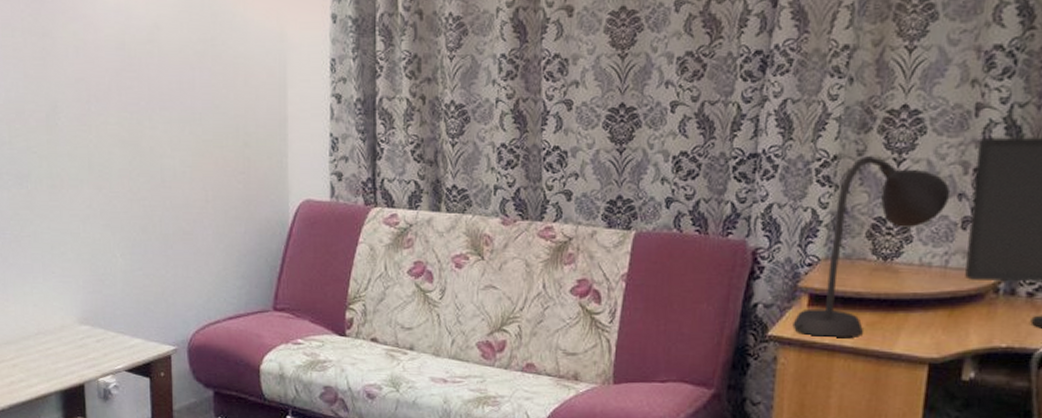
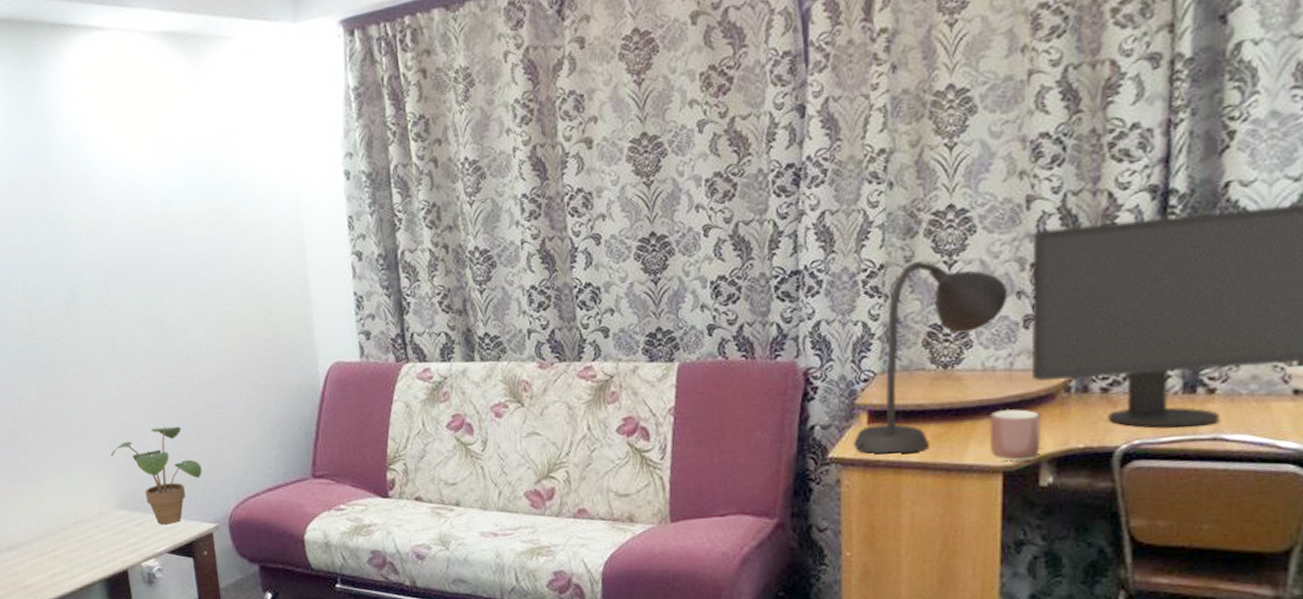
potted plant: none [78,246,166,343] -> present [111,426,202,525]
mug: none [919,305,970,355] -> present [990,409,1042,462]

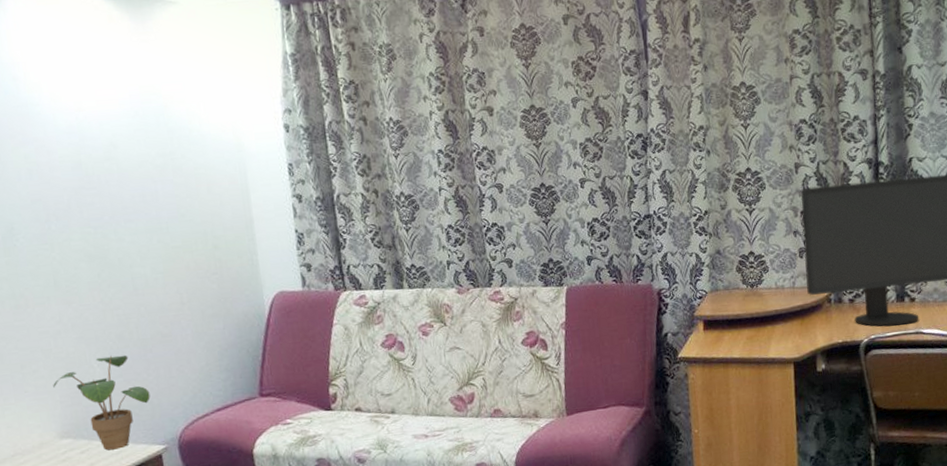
desk lamp: present [853,261,1008,455] -> none [695,209,789,354]
mug: present [990,409,1042,462] -> none [783,316,816,355]

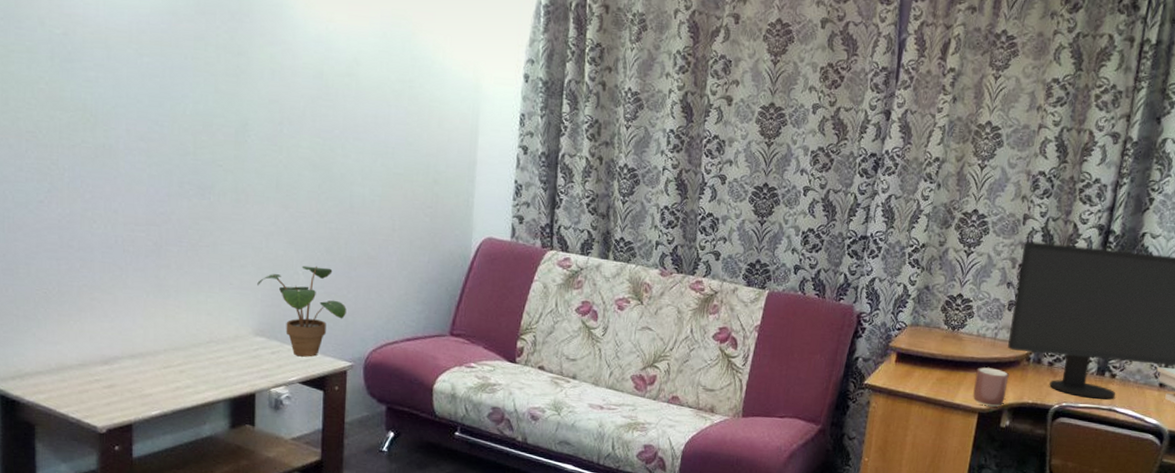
mug: none [783,316,816,355] -> present [973,367,1010,407]

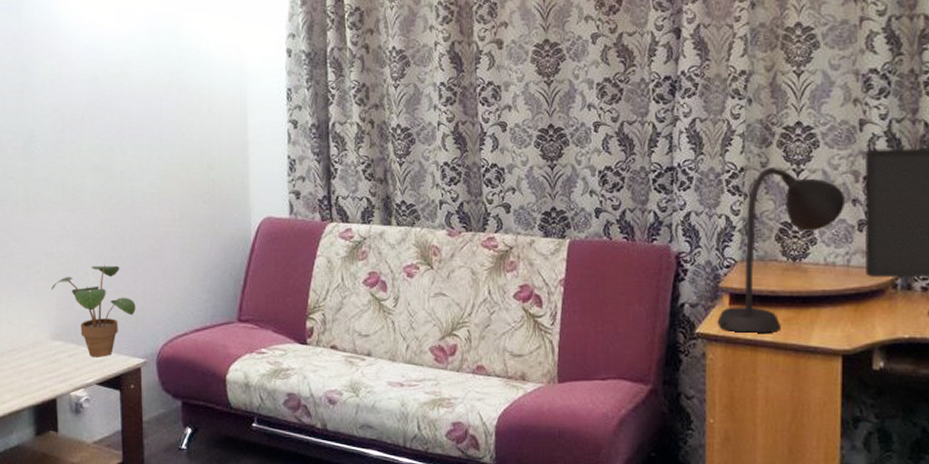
desk lamp: none [883,247,1003,389] -> present [717,168,846,333]
mug: present [973,367,1010,407] -> none [831,301,874,346]

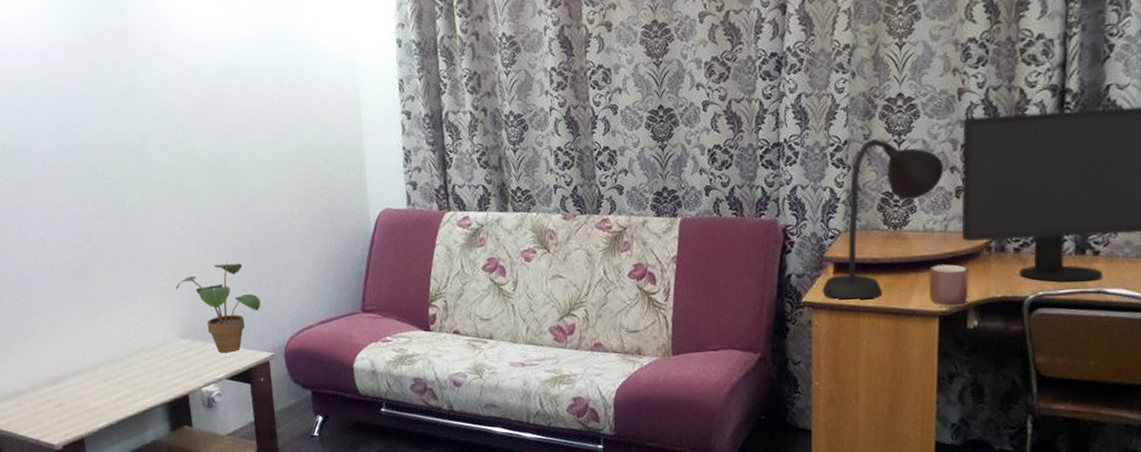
mug: none [831,301,874,346] -> present [929,264,969,308]

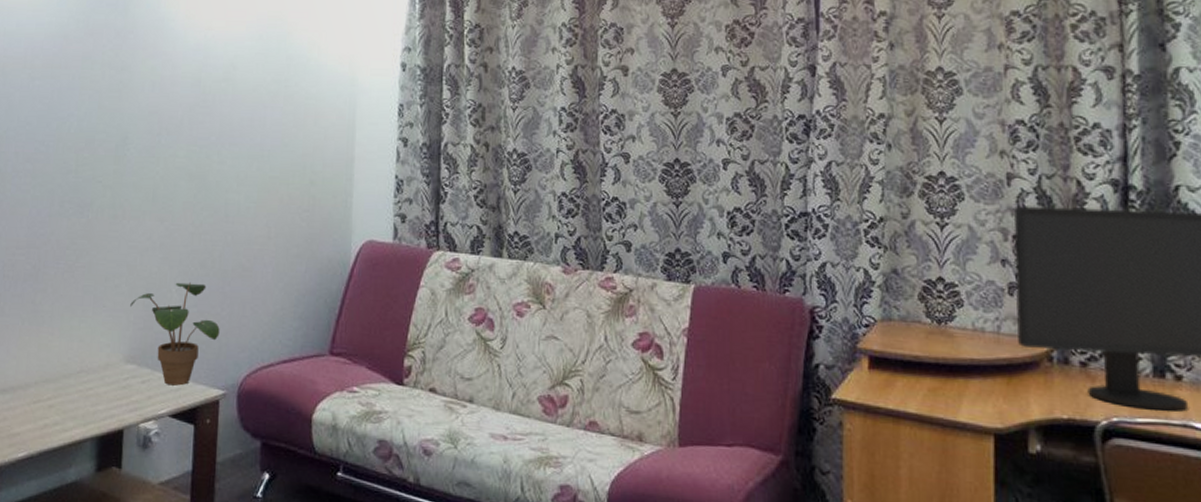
desk lamp: present [822,139,944,300] -> none [855,219,994,404]
mug: present [929,264,969,308] -> none [981,371,1029,426]

